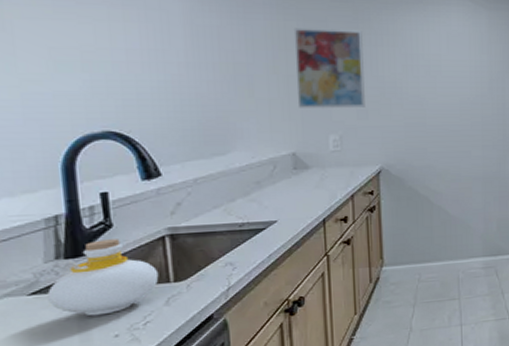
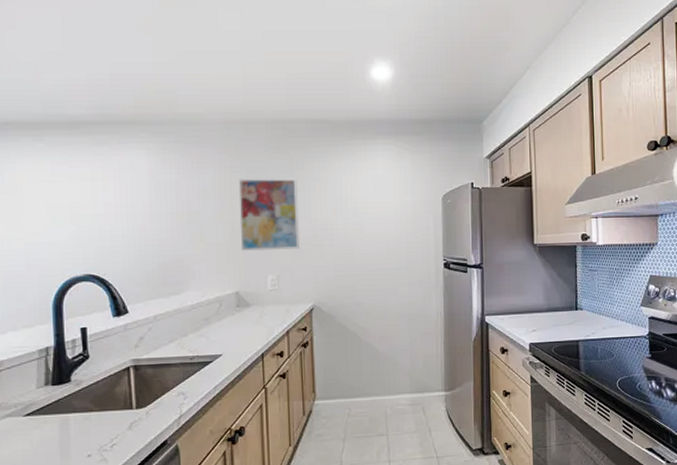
bottle: present [30,239,159,317] -> none [26,369,124,437]

